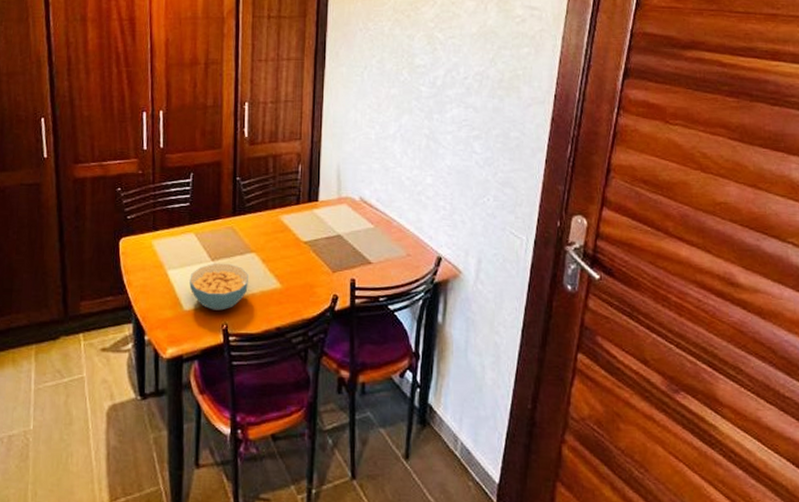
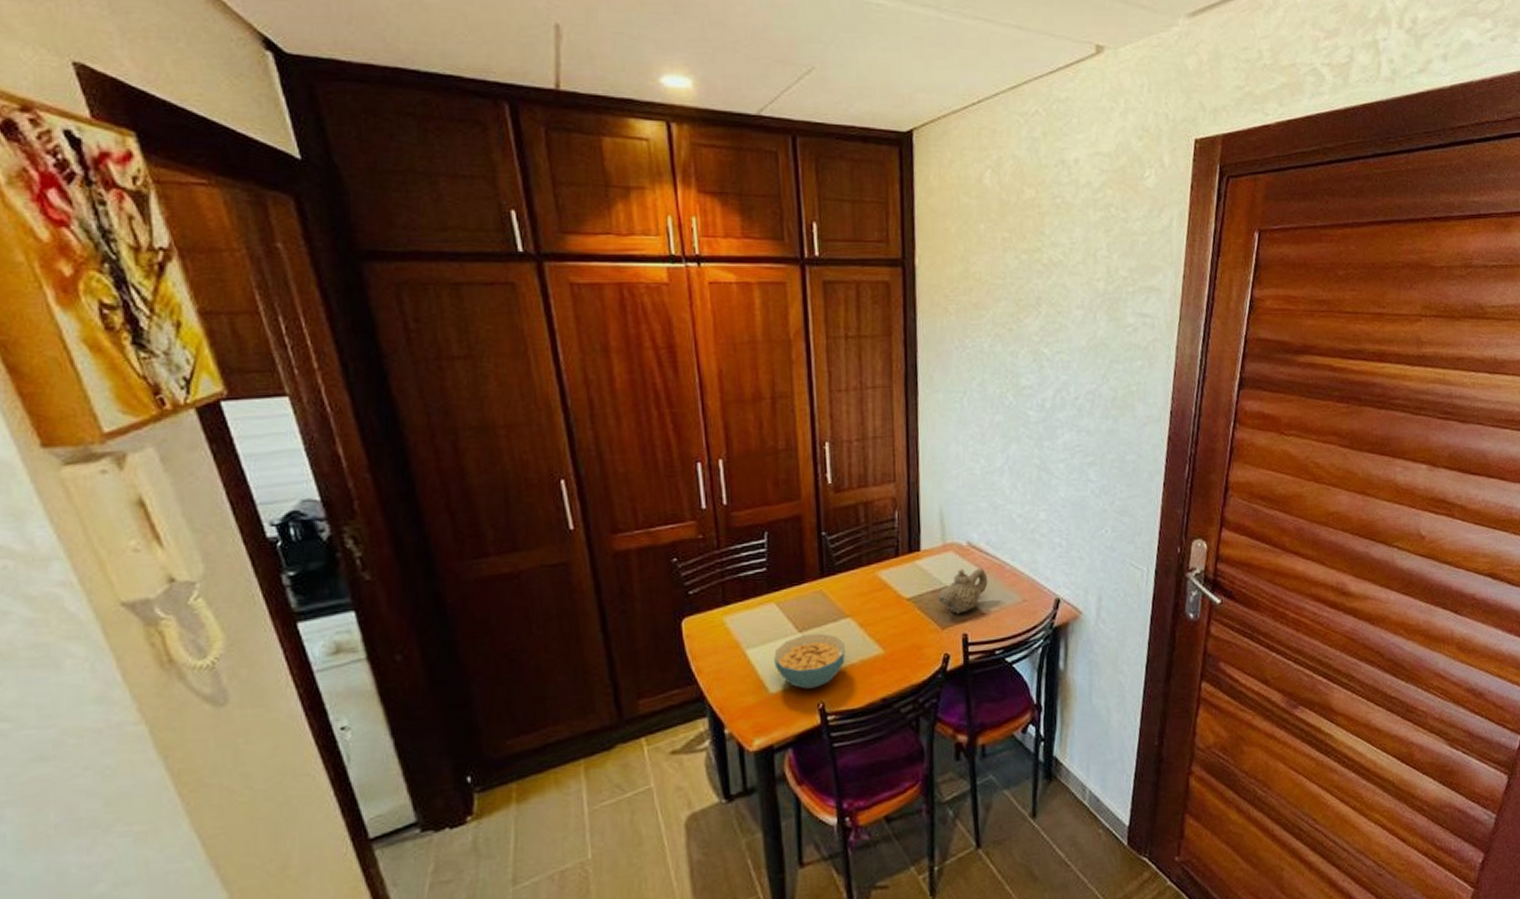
teapot: none [331,220,376,260] -> present [938,567,988,614]

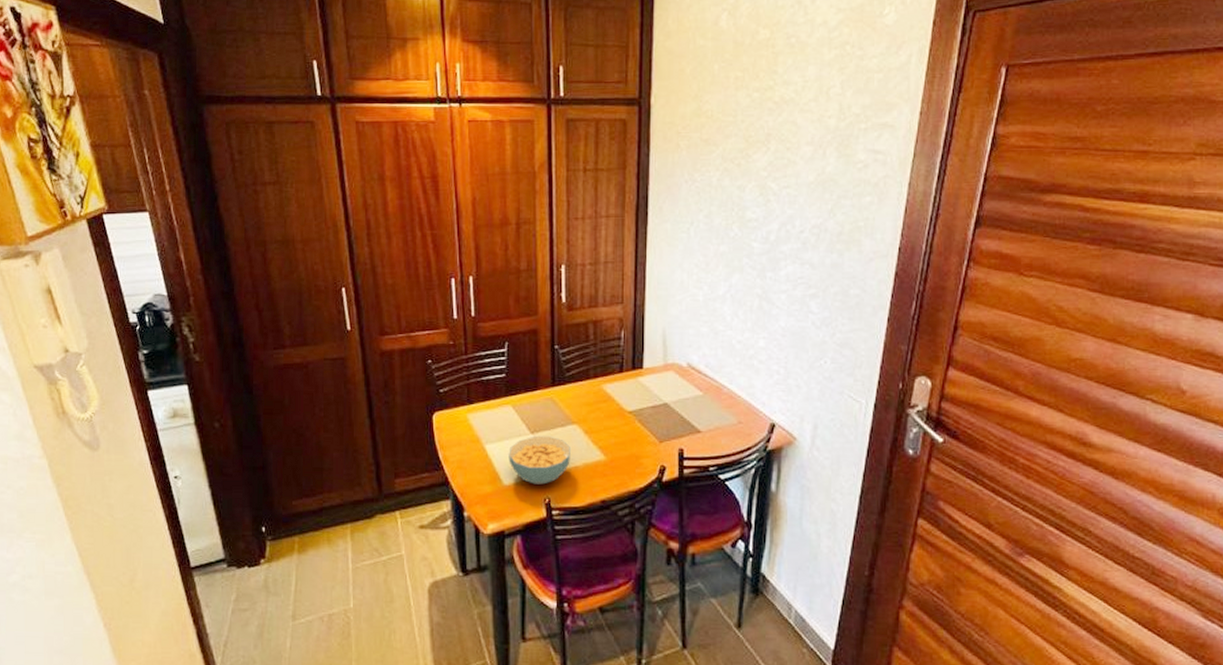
teapot: present [938,567,988,614] -> none [657,388,705,429]

